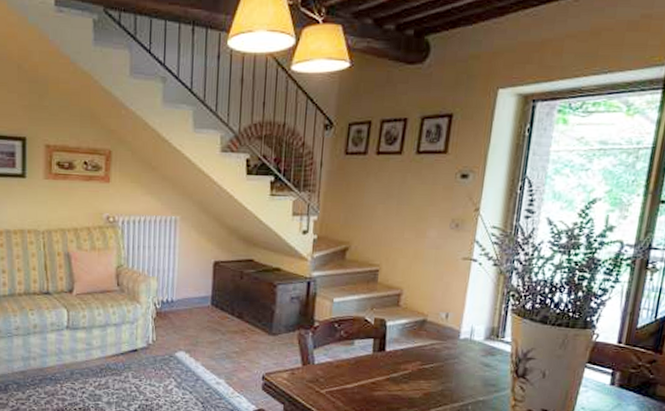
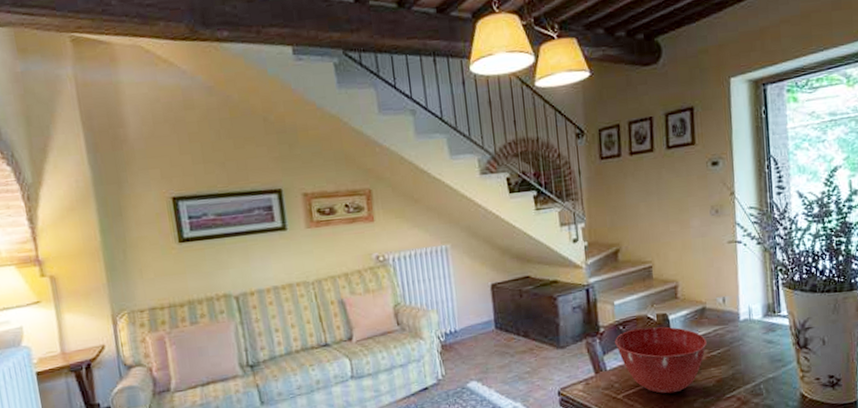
mixing bowl: none [327,328,421,398] -> present [615,326,707,394]

